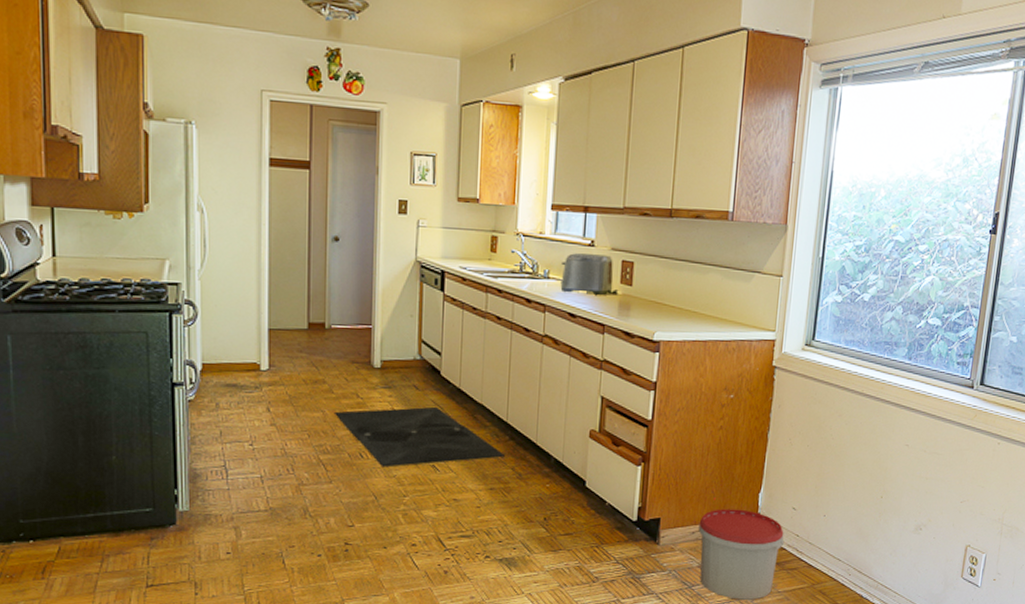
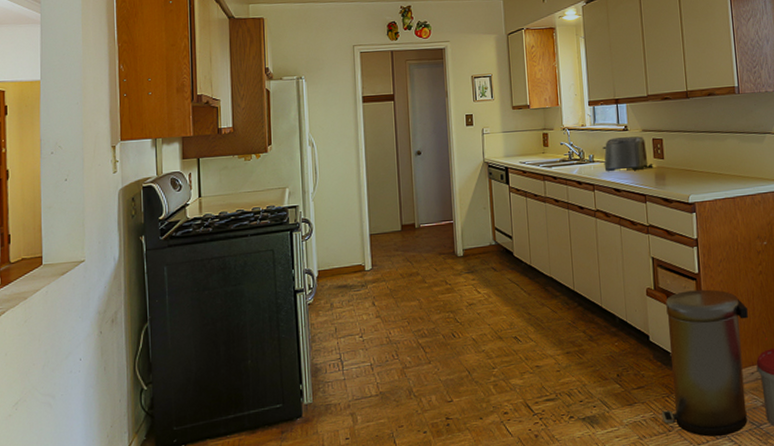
door mat: present [333,406,506,468] -> none [427,284,577,344]
pedal bin: none [587,437,700,592] -> present [661,289,748,437]

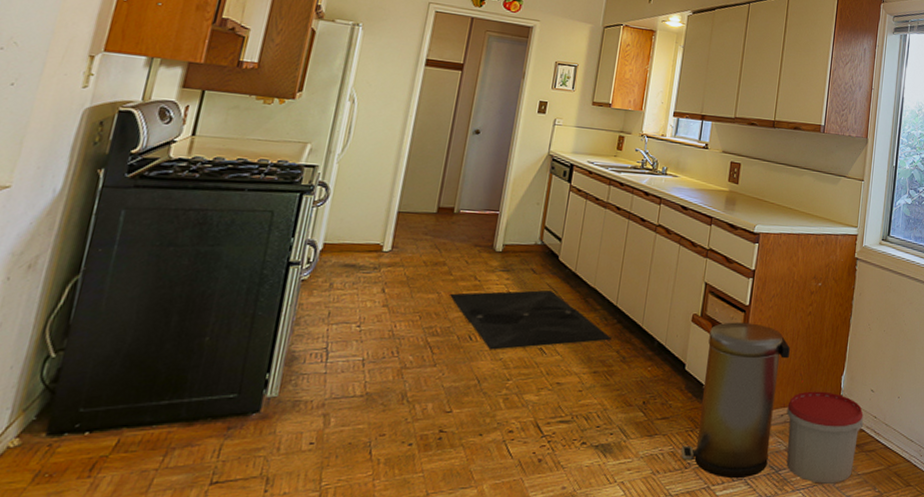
door mat: none [427,284,577,344] -> present [449,289,613,350]
toaster: present [603,136,654,172] -> none [675,154,726,192]

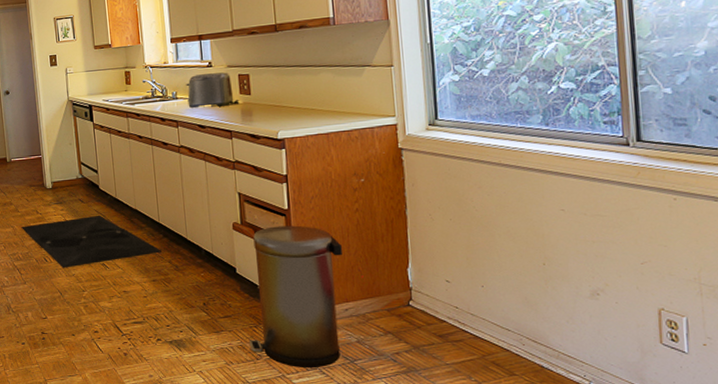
toaster: none [675,154,726,192] -> present [186,72,240,109]
bucket: present [786,391,864,484] -> none [350,285,444,373]

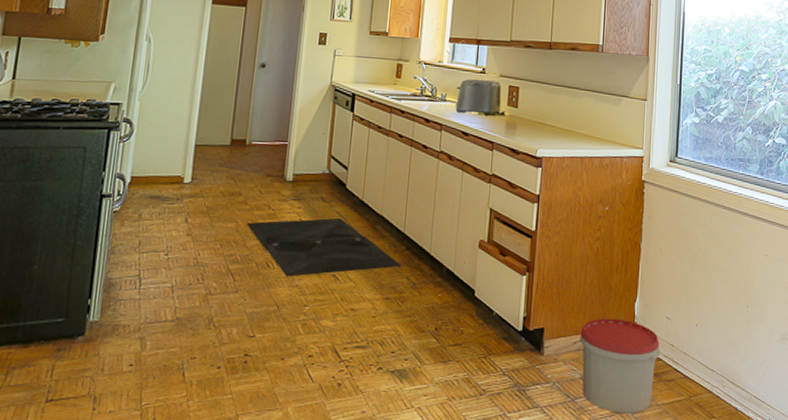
pedal bin: present [249,225,342,367] -> none [475,248,579,405]
bucket: none [350,285,444,373] -> present [580,318,661,413]

